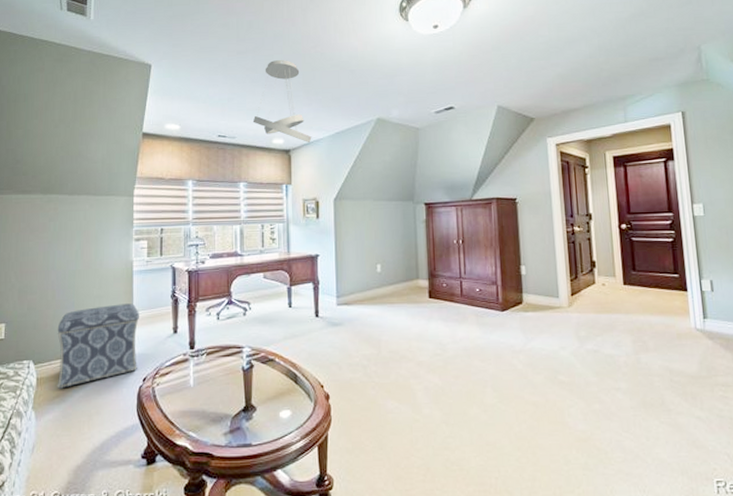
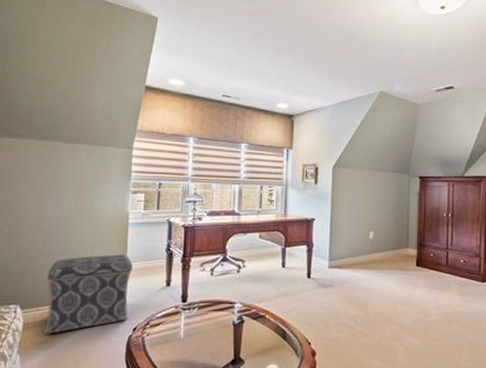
ceiling light fixture: present [252,60,312,143] -> none [258,25,316,110]

